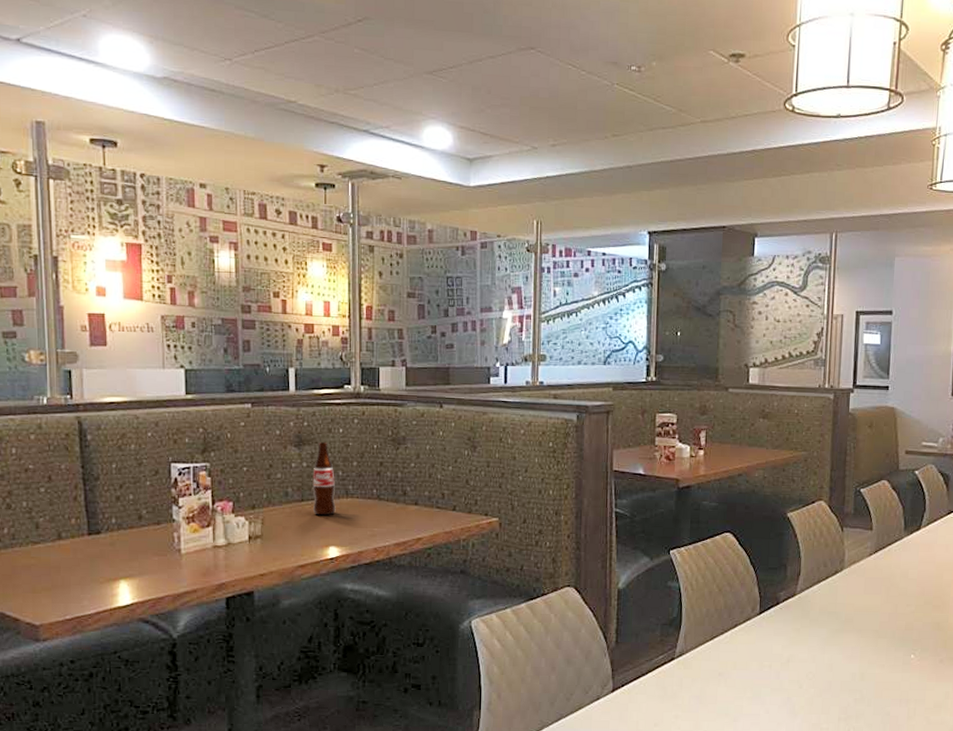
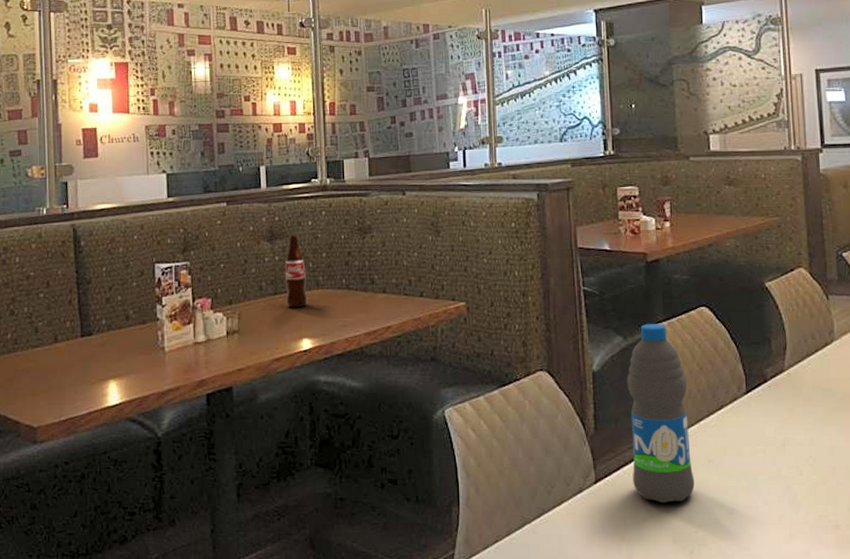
water bottle: none [648,546,707,711] -> present [627,323,695,504]

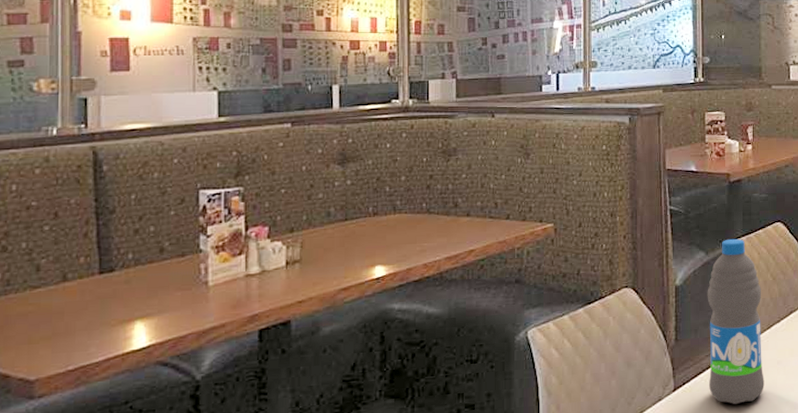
bottle: present [285,235,308,308] -> none [357,157,383,234]

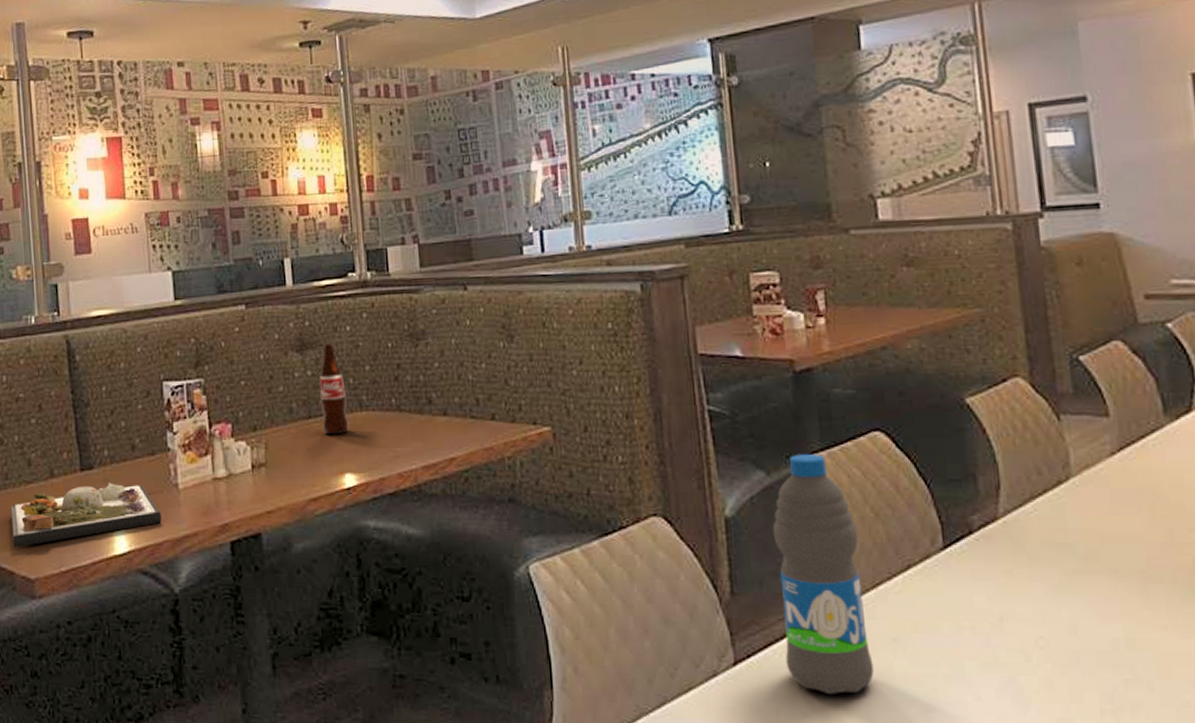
dinner plate: none [10,283,188,351] -> present [10,483,162,547]
bottle: none [357,157,383,234] -> present [319,343,349,435]

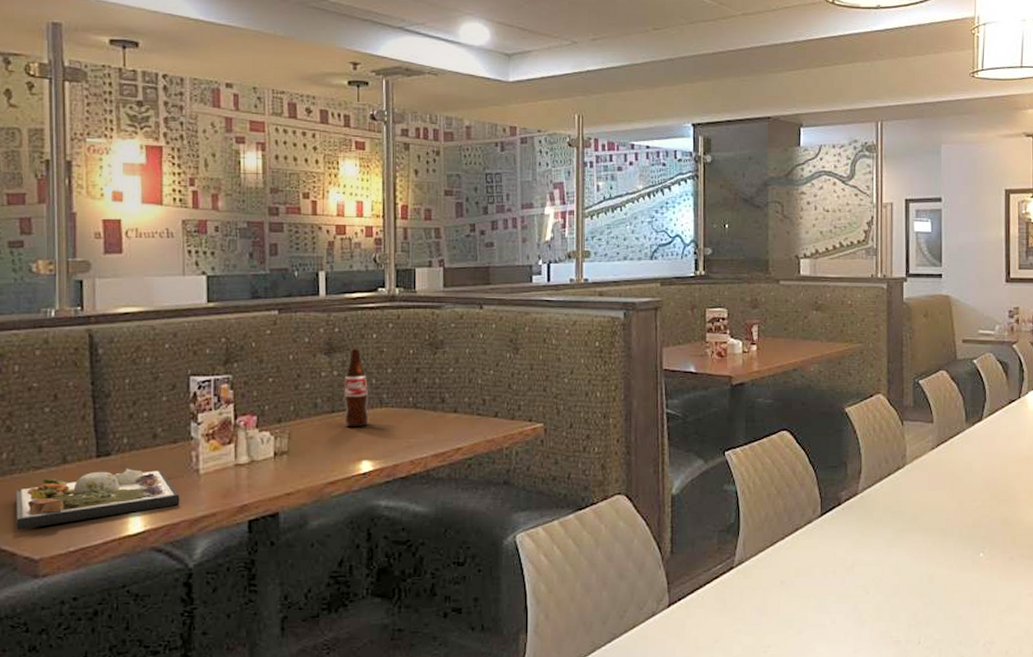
water bottle: present [772,453,874,696] -> none [705,446,766,625]

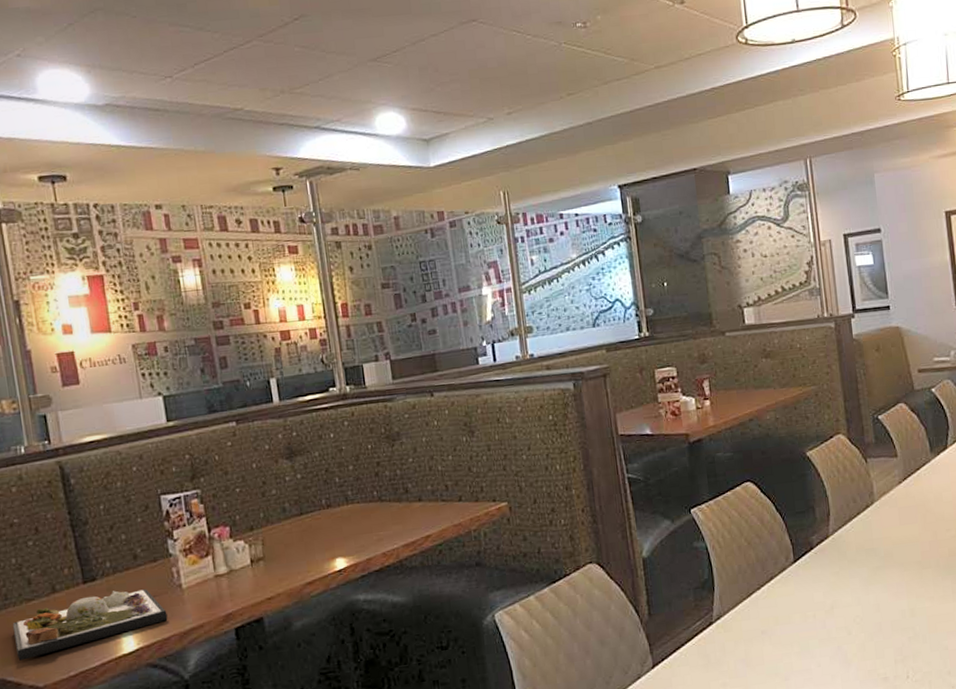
bottle: present [344,348,369,427] -> none [308,449,338,527]

